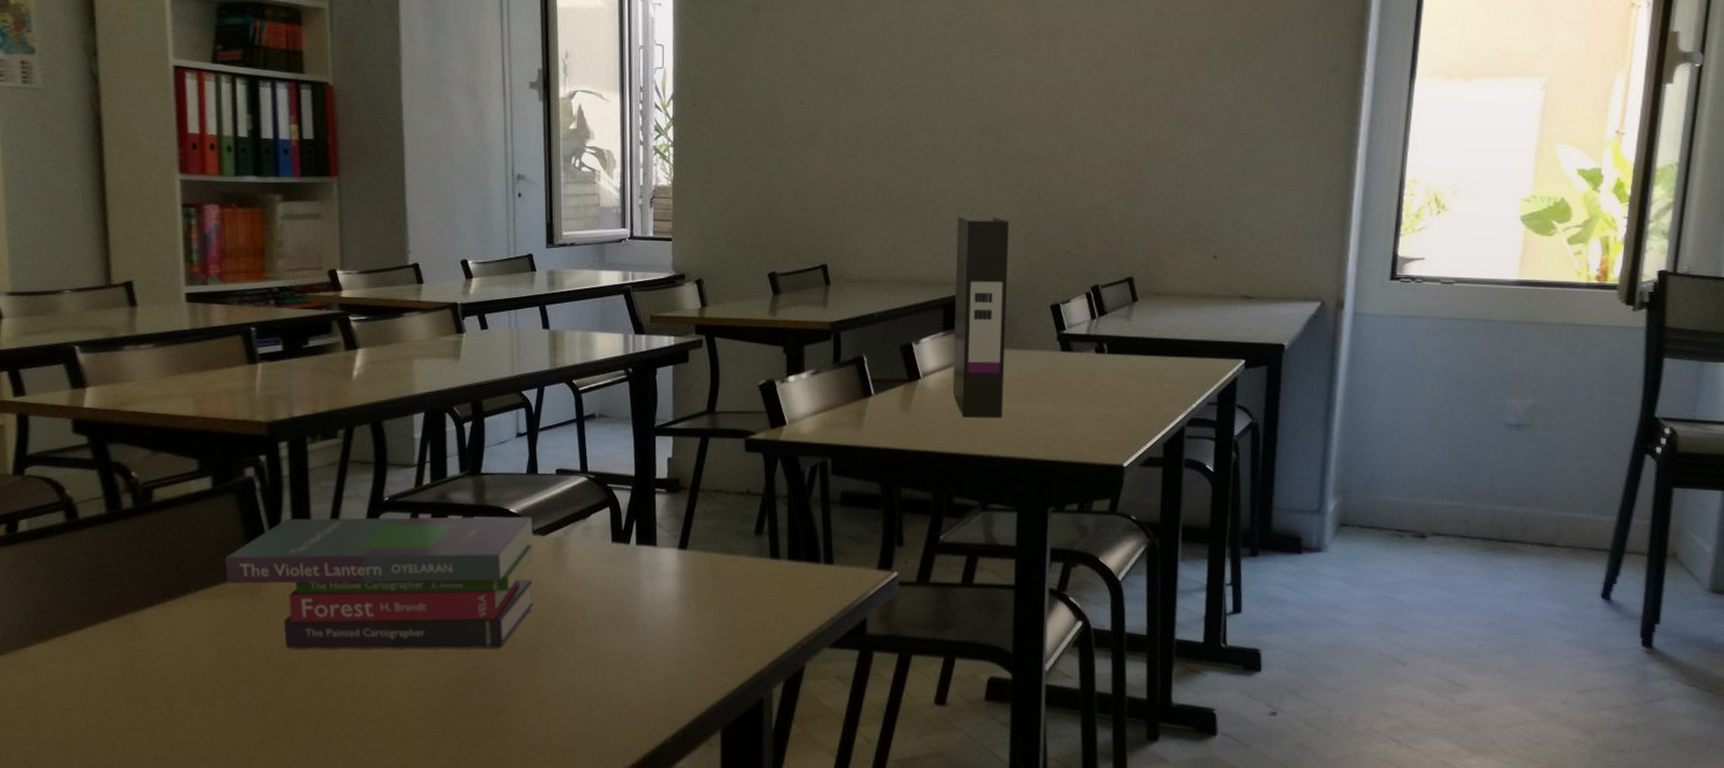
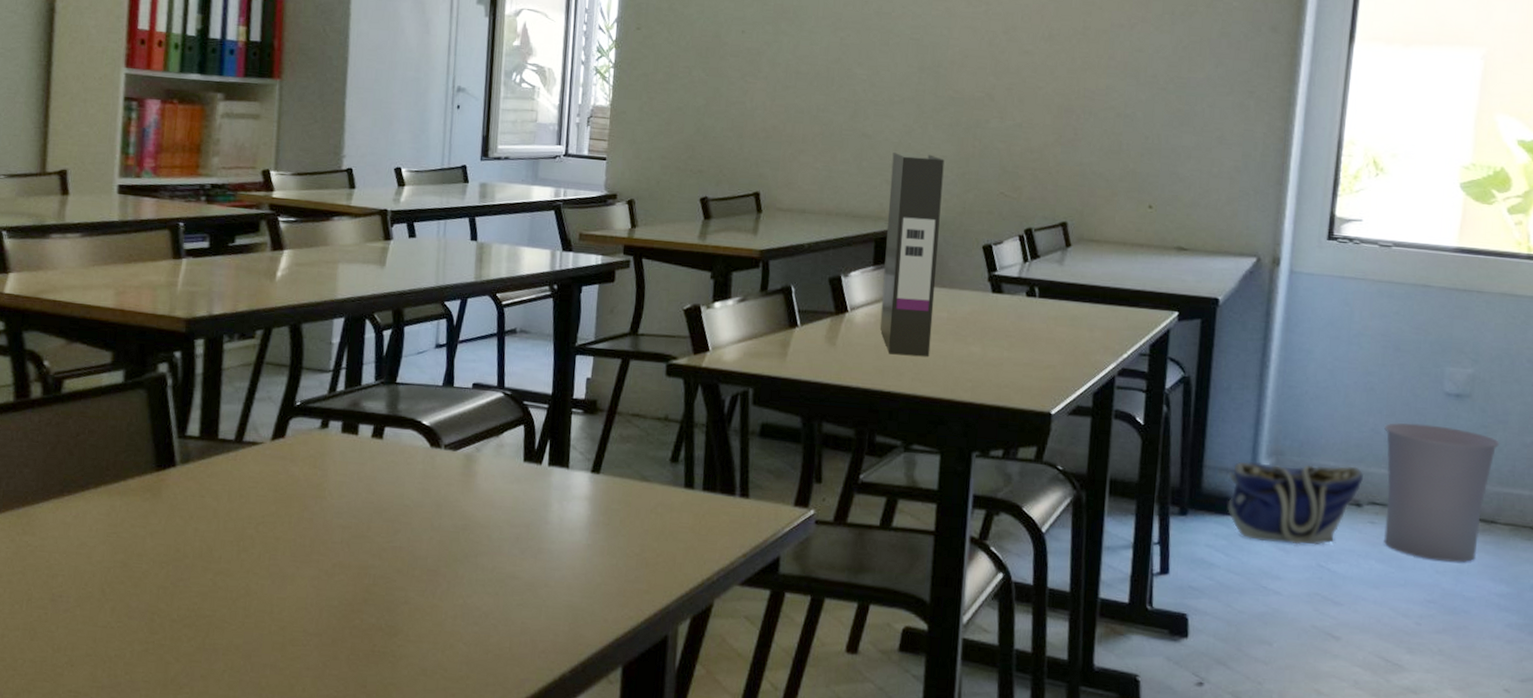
books: present [225,516,534,649] -> none [128,418,445,565]
tote bag: none [1296,500,1428,578] -> present [1227,461,1364,545]
waste bin: none [1447,455,1558,586] -> present [1384,422,1499,563]

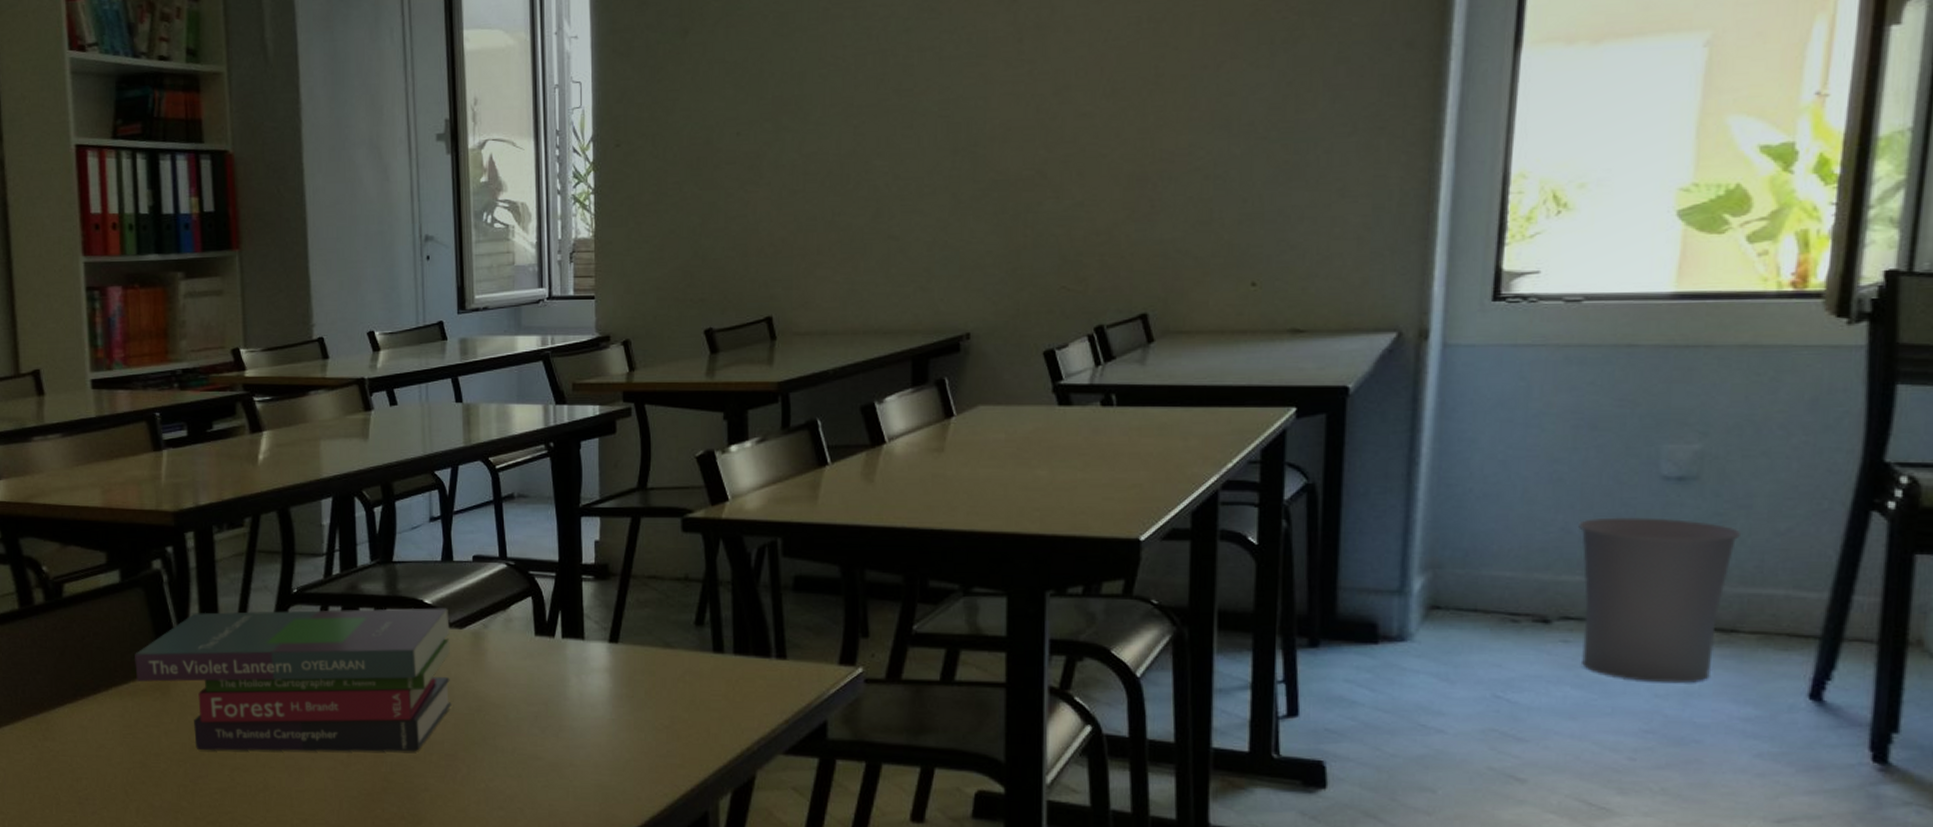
books: none [128,418,445,565] -> present [135,608,452,752]
binder: present [879,152,945,358] -> none [924,251,990,487]
tote bag: present [1227,461,1364,545] -> none [1371,575,1552,673]

